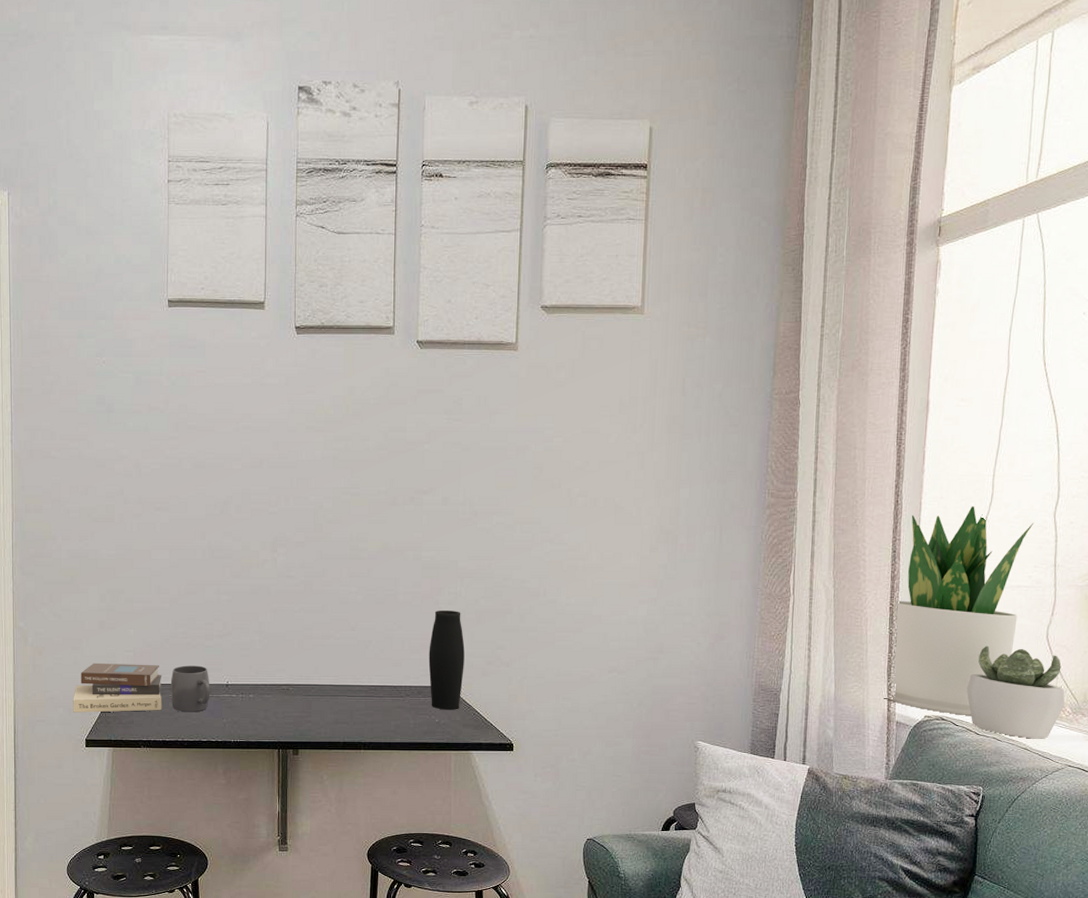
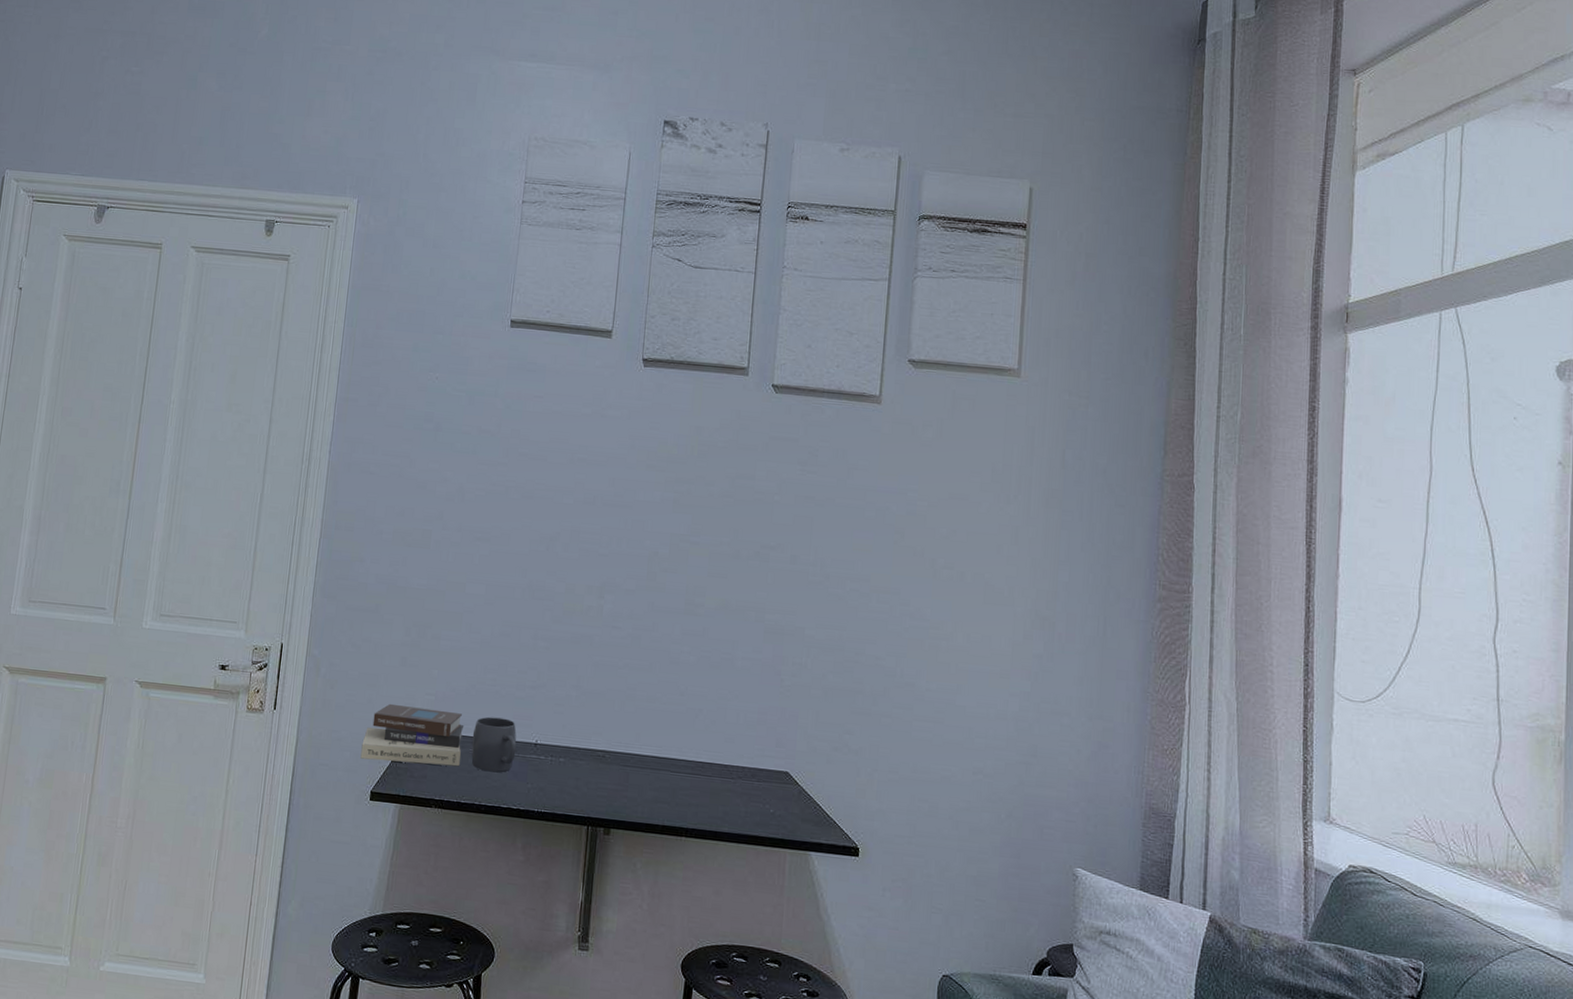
vase: present [428,610,465,710] -> none [765,682,808,801]
planter: present [885,506,1034,716] -> none [1300,621,1470,872]
succulent plant: present [966,646,1065,739] -> none [1398,787,1519,910]

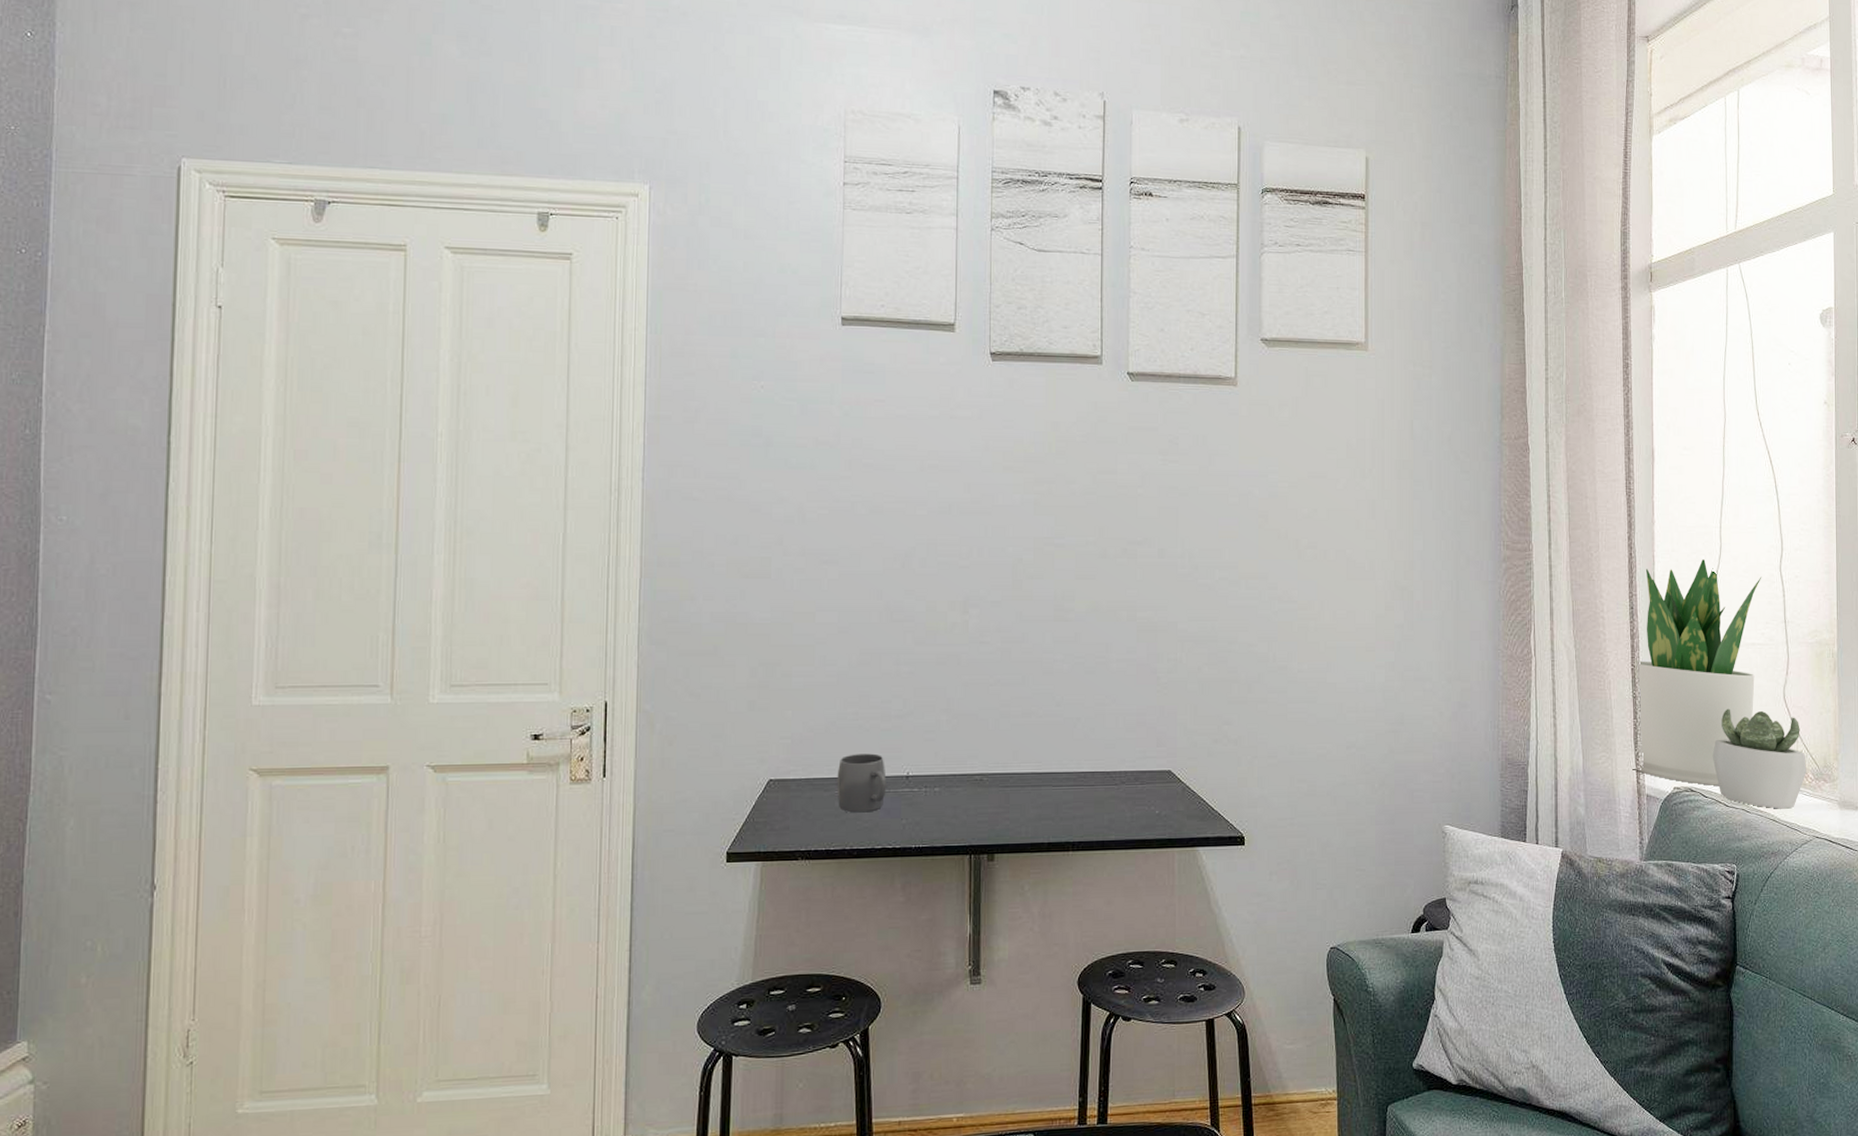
books: present [360,703,465,767] -> none [711,753,827,818]
planter: none [1300,621,1470,872] -> present [1633,559,1762,786]
succulent plant: none [1398,787,1519,910] -> present [1712,708,1806,809]

